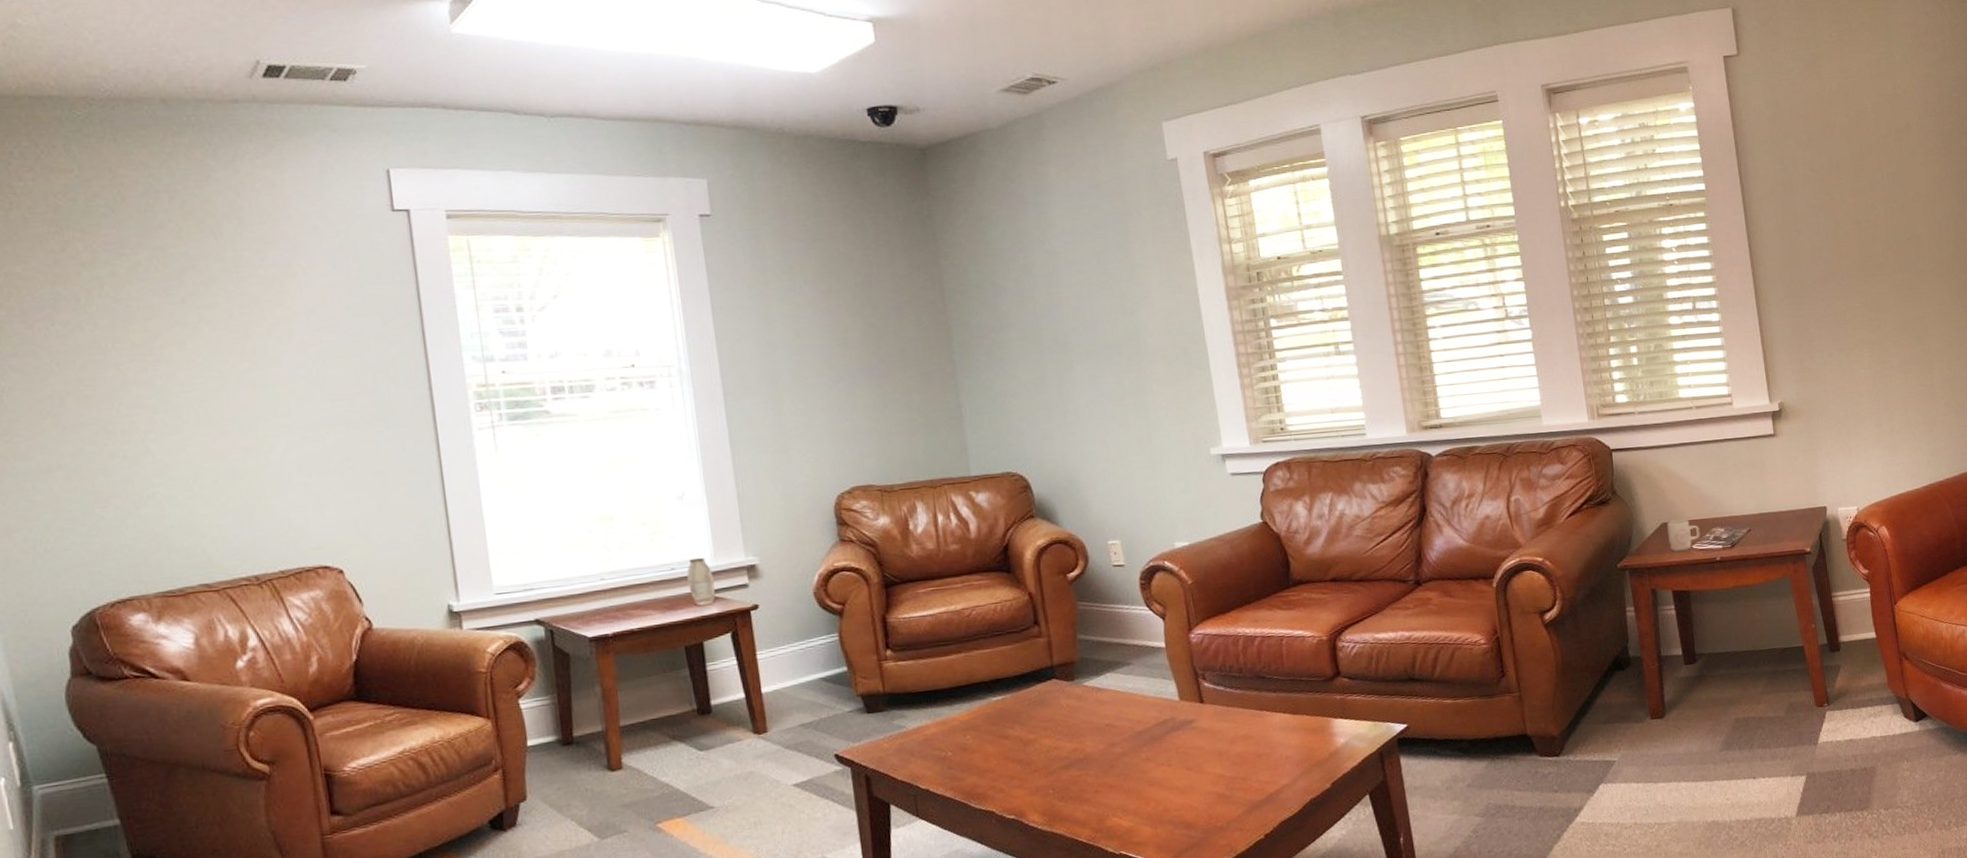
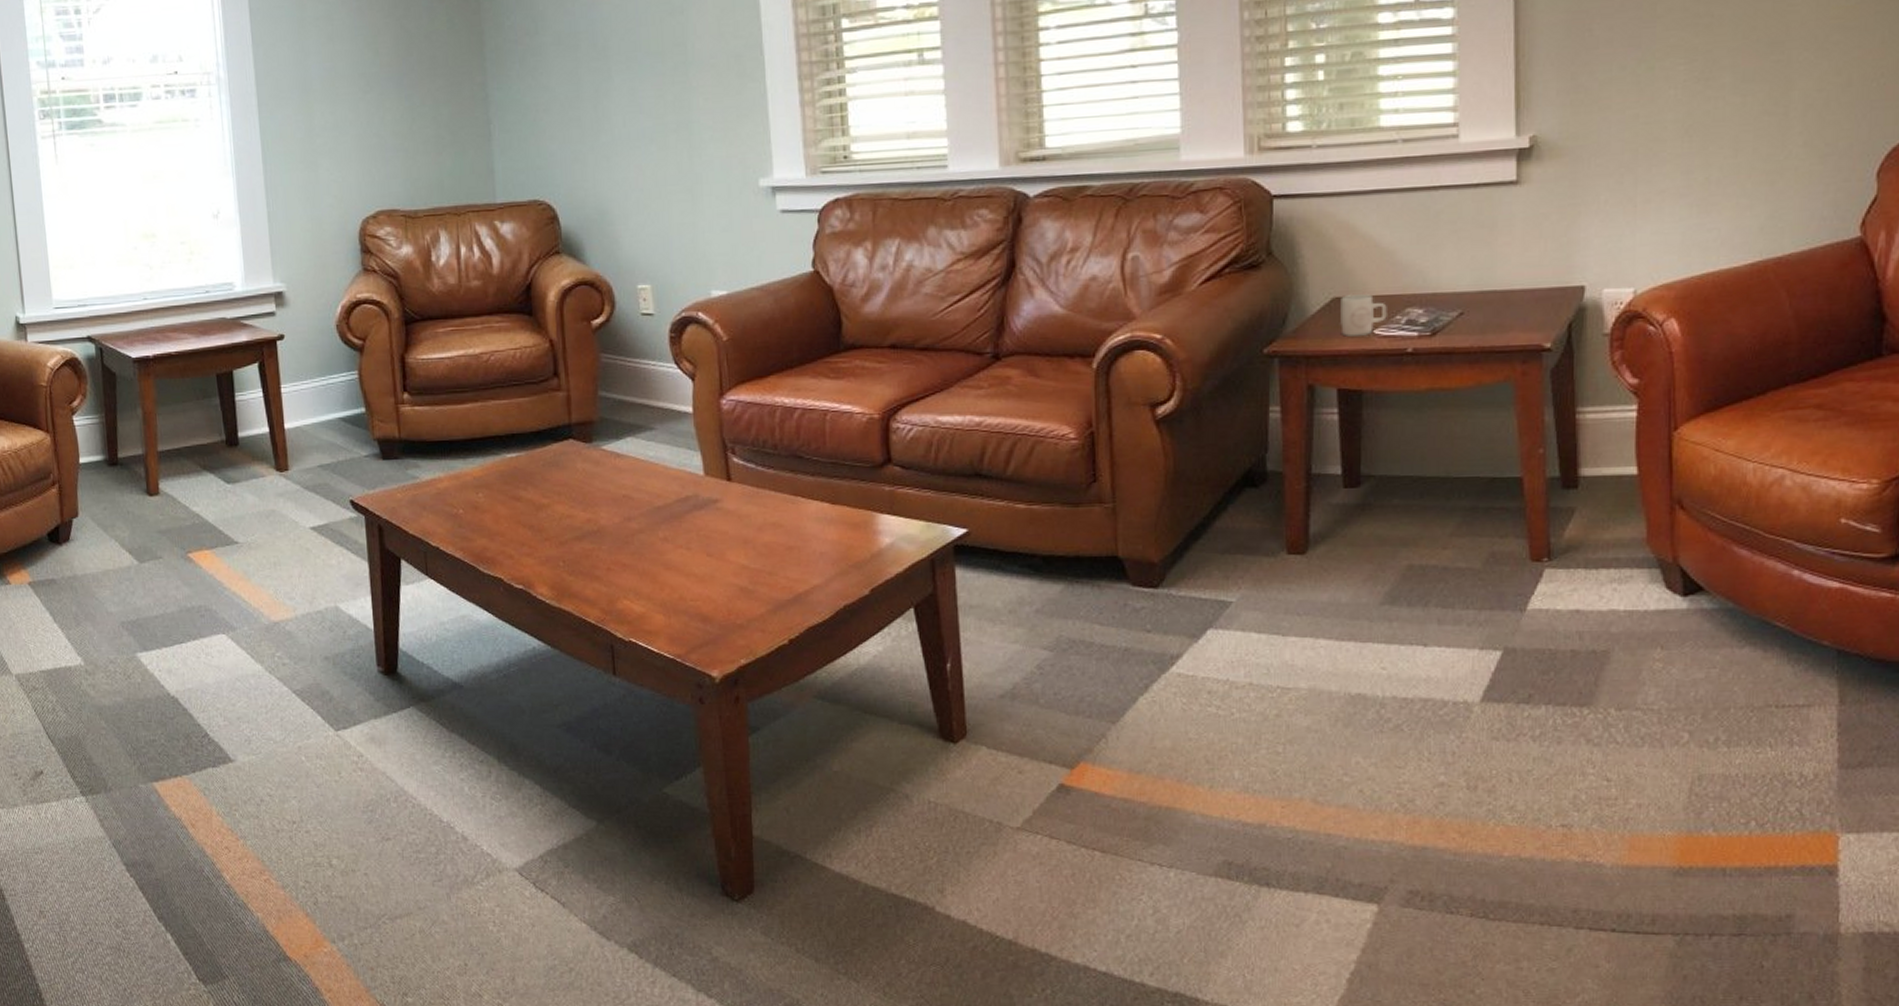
vase: present [687,557,716,607] -> none [220,281,245,333]

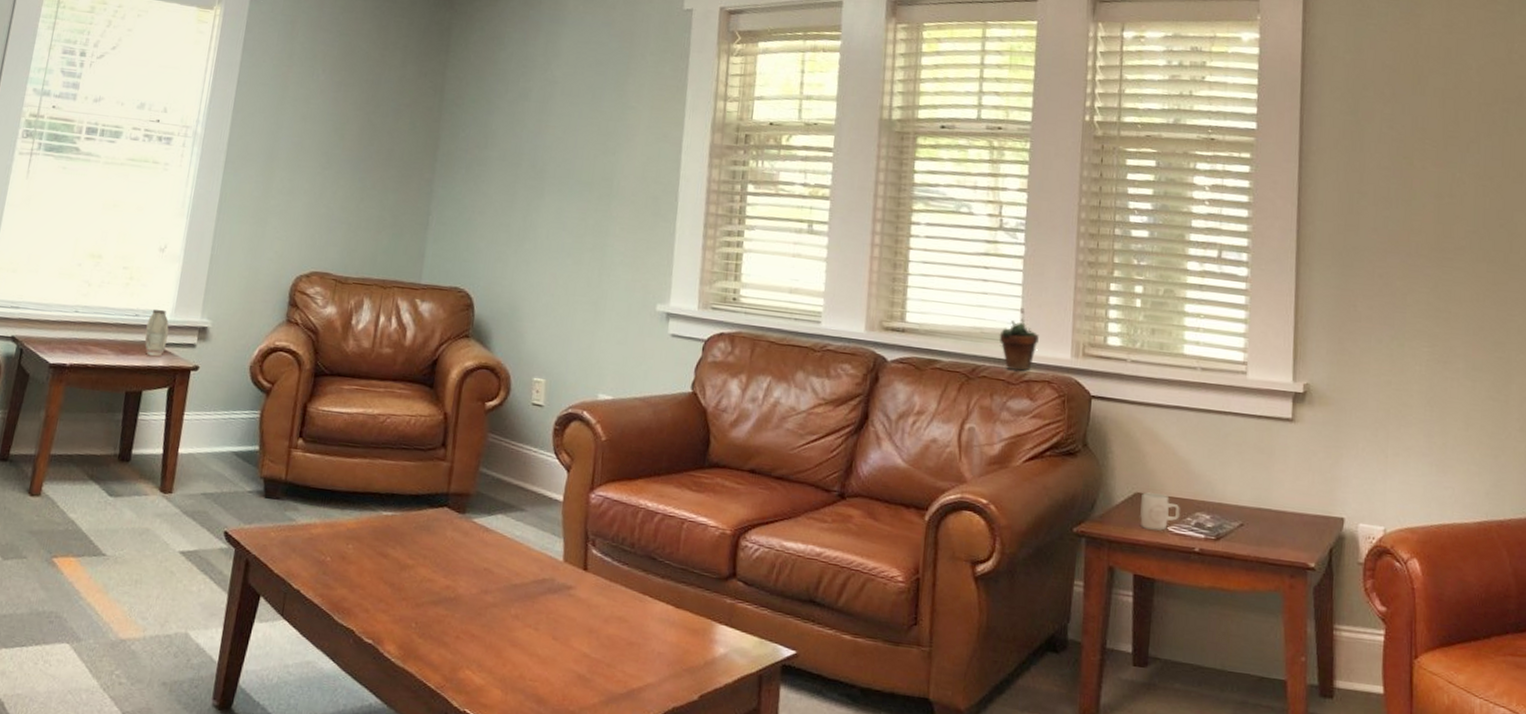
vase: none [220,281,245,333] -> present [145,309,169,358]
succulent plant: none [1157,105,1204,182] -> present [999,307,1039,371]

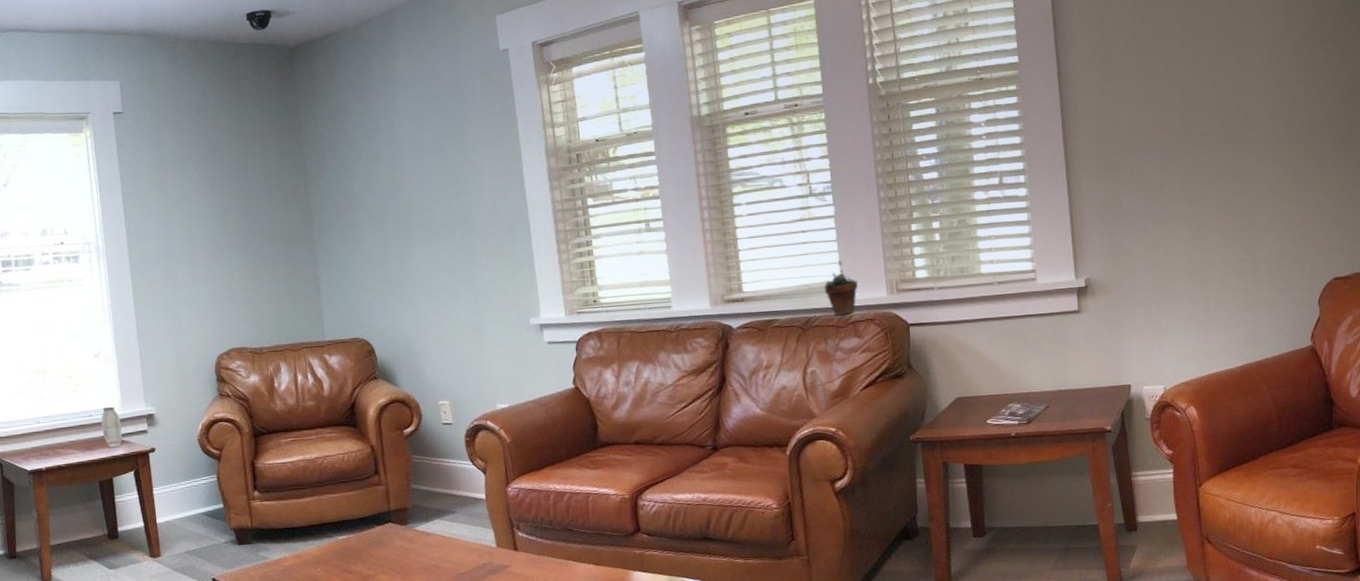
mug: present [1139,491,1180,532] -> none [962,393,996,426]

